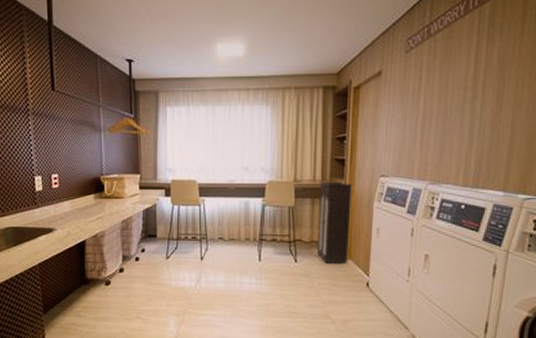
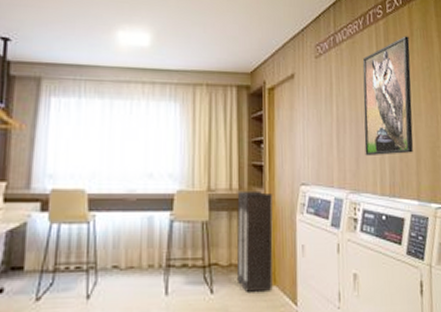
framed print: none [450,17,521,149] -> present [362,36,414,156]

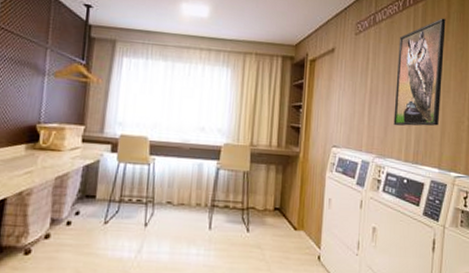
cabinet: present [236,190,273,293] -> none [269,147,306,236]

